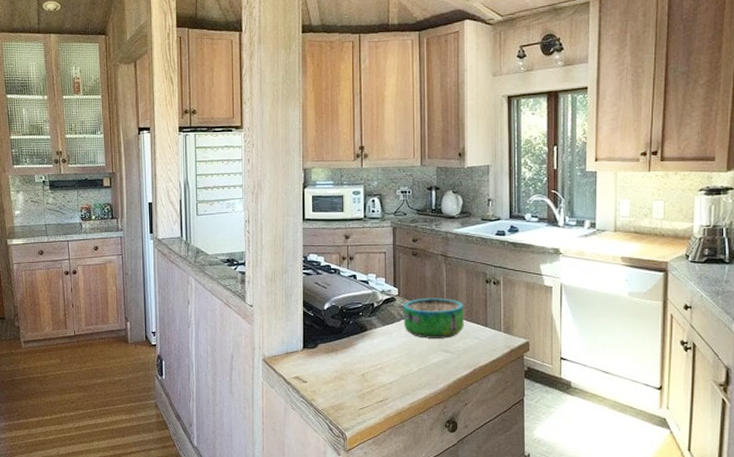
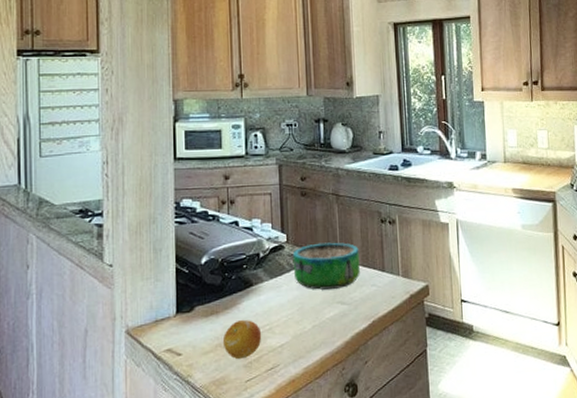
fruit: none [341,358,374,391] -> present [222,319,262,360]

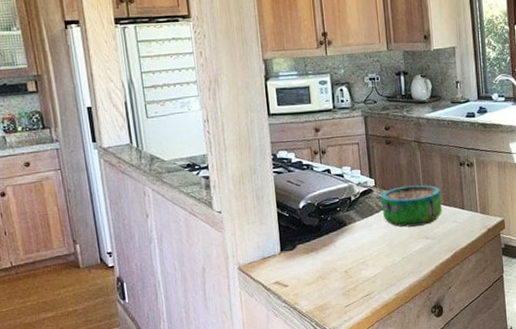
fruit: present [222,319,262,360] -> none [323,254,357,289]

